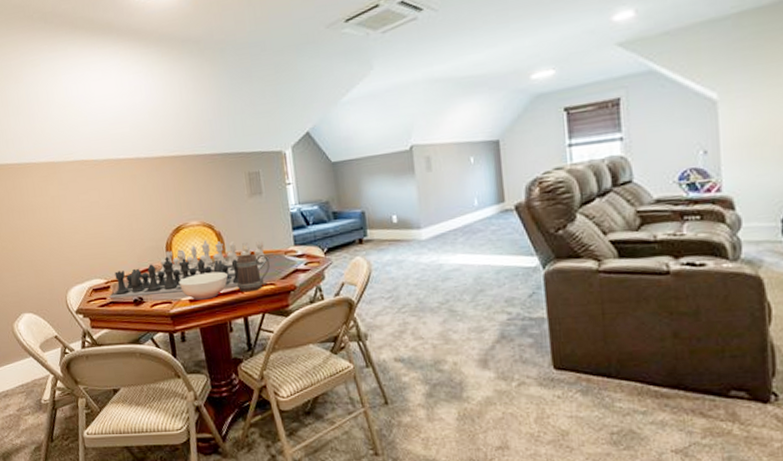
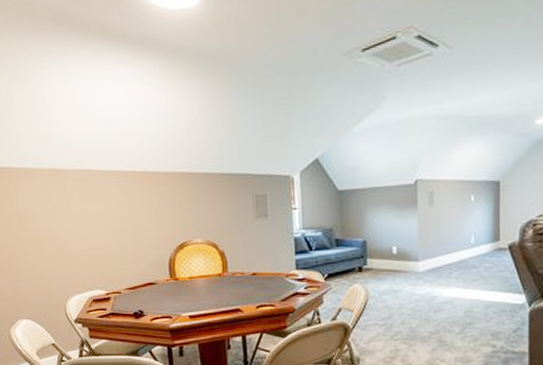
chess set: present [109,240,270,298] -> none [109,258,271,309]
bowl: present [178,271,229,300] -> none [179,290,230,316]
beer mug: present [236,253,270,292] -> none [238,274,271,312]

